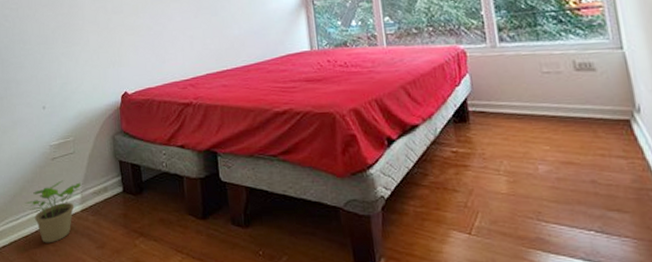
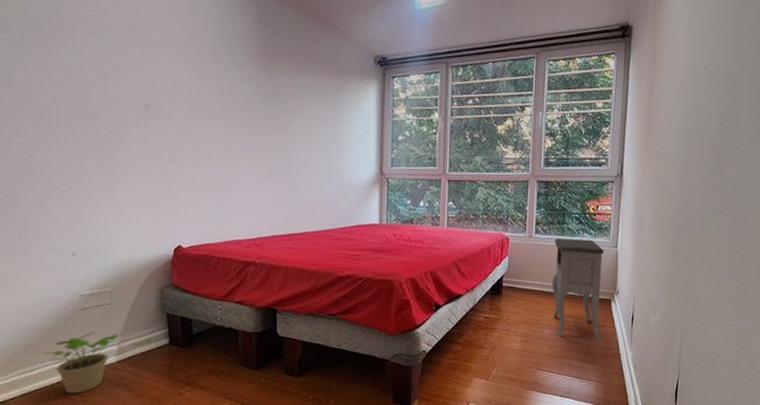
nightstand: none [528,42,627,179] -> present [552,238,604,341]

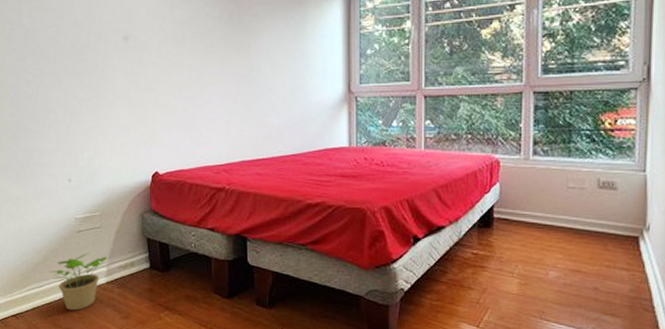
nightstand: present [552,238,604,341] -> none [557,160,627,289]

